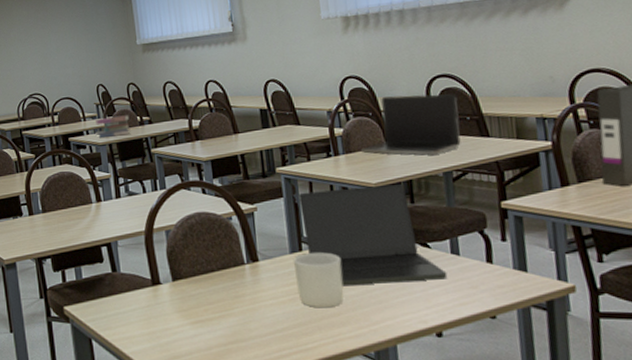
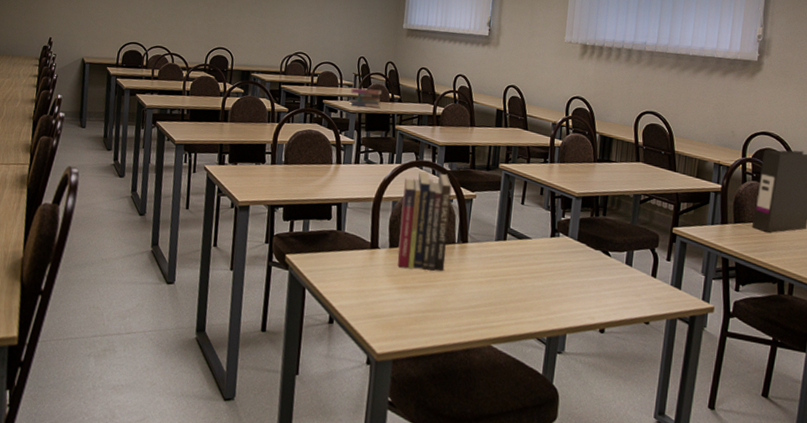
books: none [173,190,239,300] -> present [397,171,452,271]
mug: present [294,252,344,308] -> none [495,243,537,294]
laptop: present [298,183,448,286] -> none [510,189,619,285]
laptop computer: present [360,94,461,156] -> none [572,120,658,178]

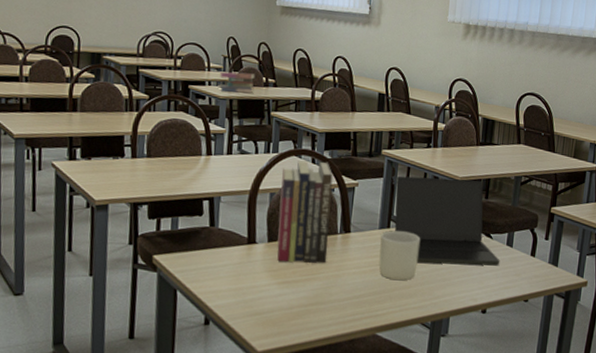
mug: none [495,243,537,294] -> present [378,231,421,281]
laptop: none [510,189,619,285] -> present [394,175,500,266]

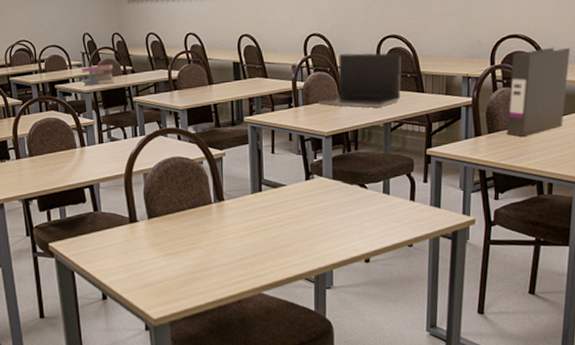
books: present [277,161,333,263] -> none [151,137,205,236]
mug: present [378,231,421,281] -> none [254,193,294,241]
laptop: present [394,175,500,266] -> none [261,132,378,222]
laptop computer: none [455,103,539,160] -> present [317,53,402,108]

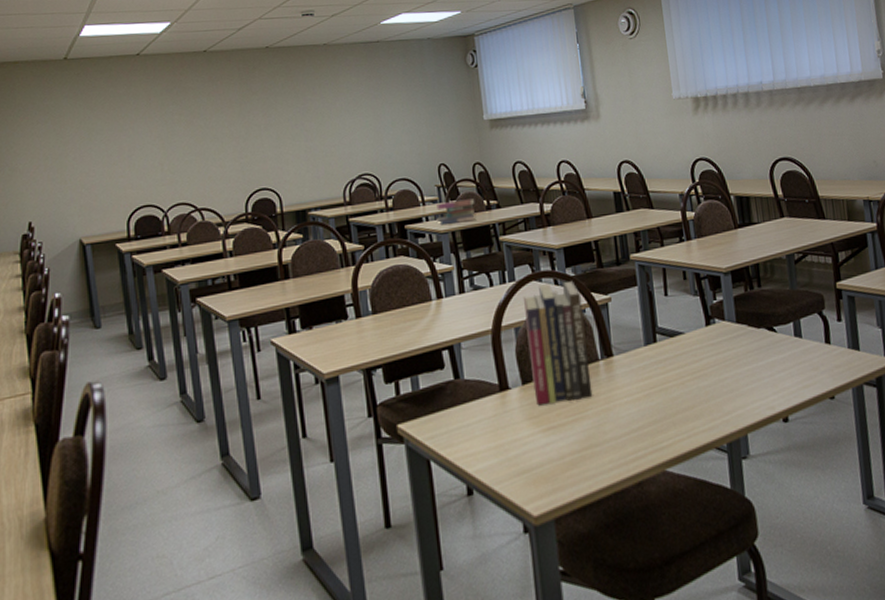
books: none [151,137,205,236] -> present [522,280,593,405]
laptop computer: present [317,53,402,108] -> none [711,177,801,239]

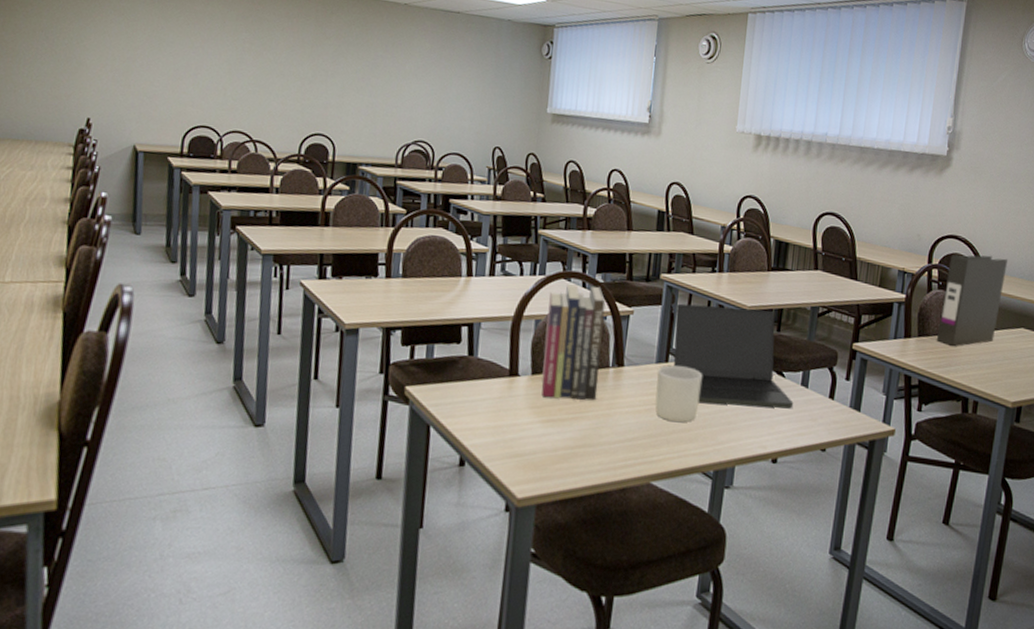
books: present [436,198,477,226] -> none [481,185,523,209]
mug: none [648,342,698,402] -> present [655,365,703,423]
laptop: none [652,267,792,377] -> present [673,303,794,409]

